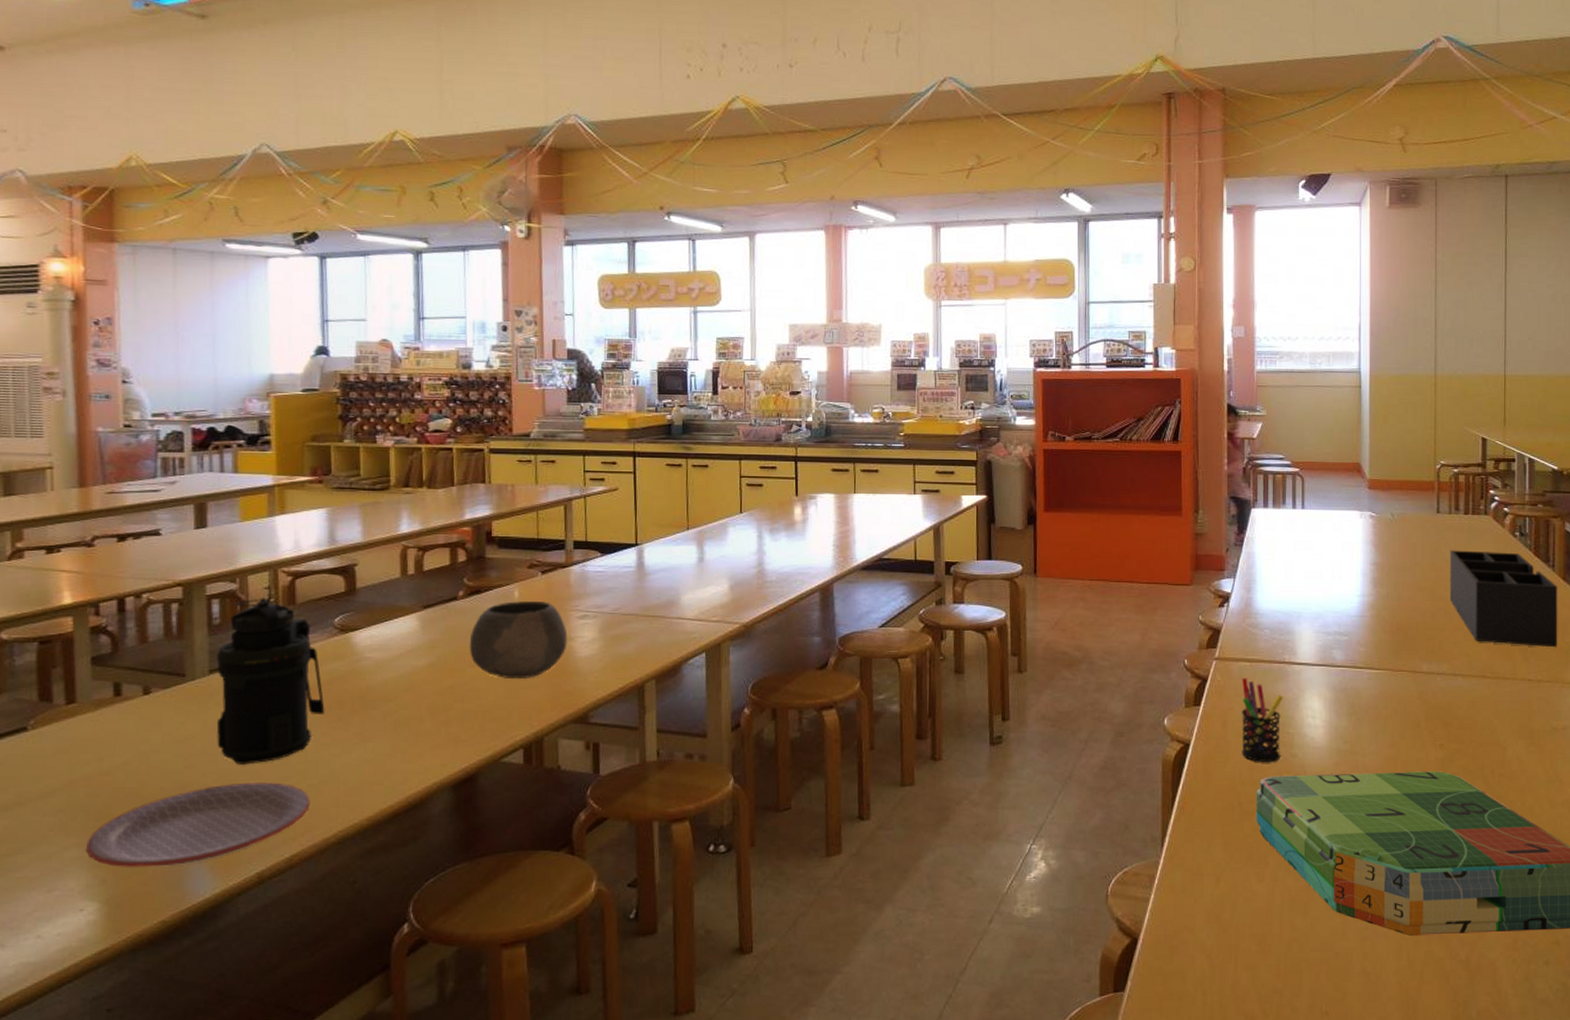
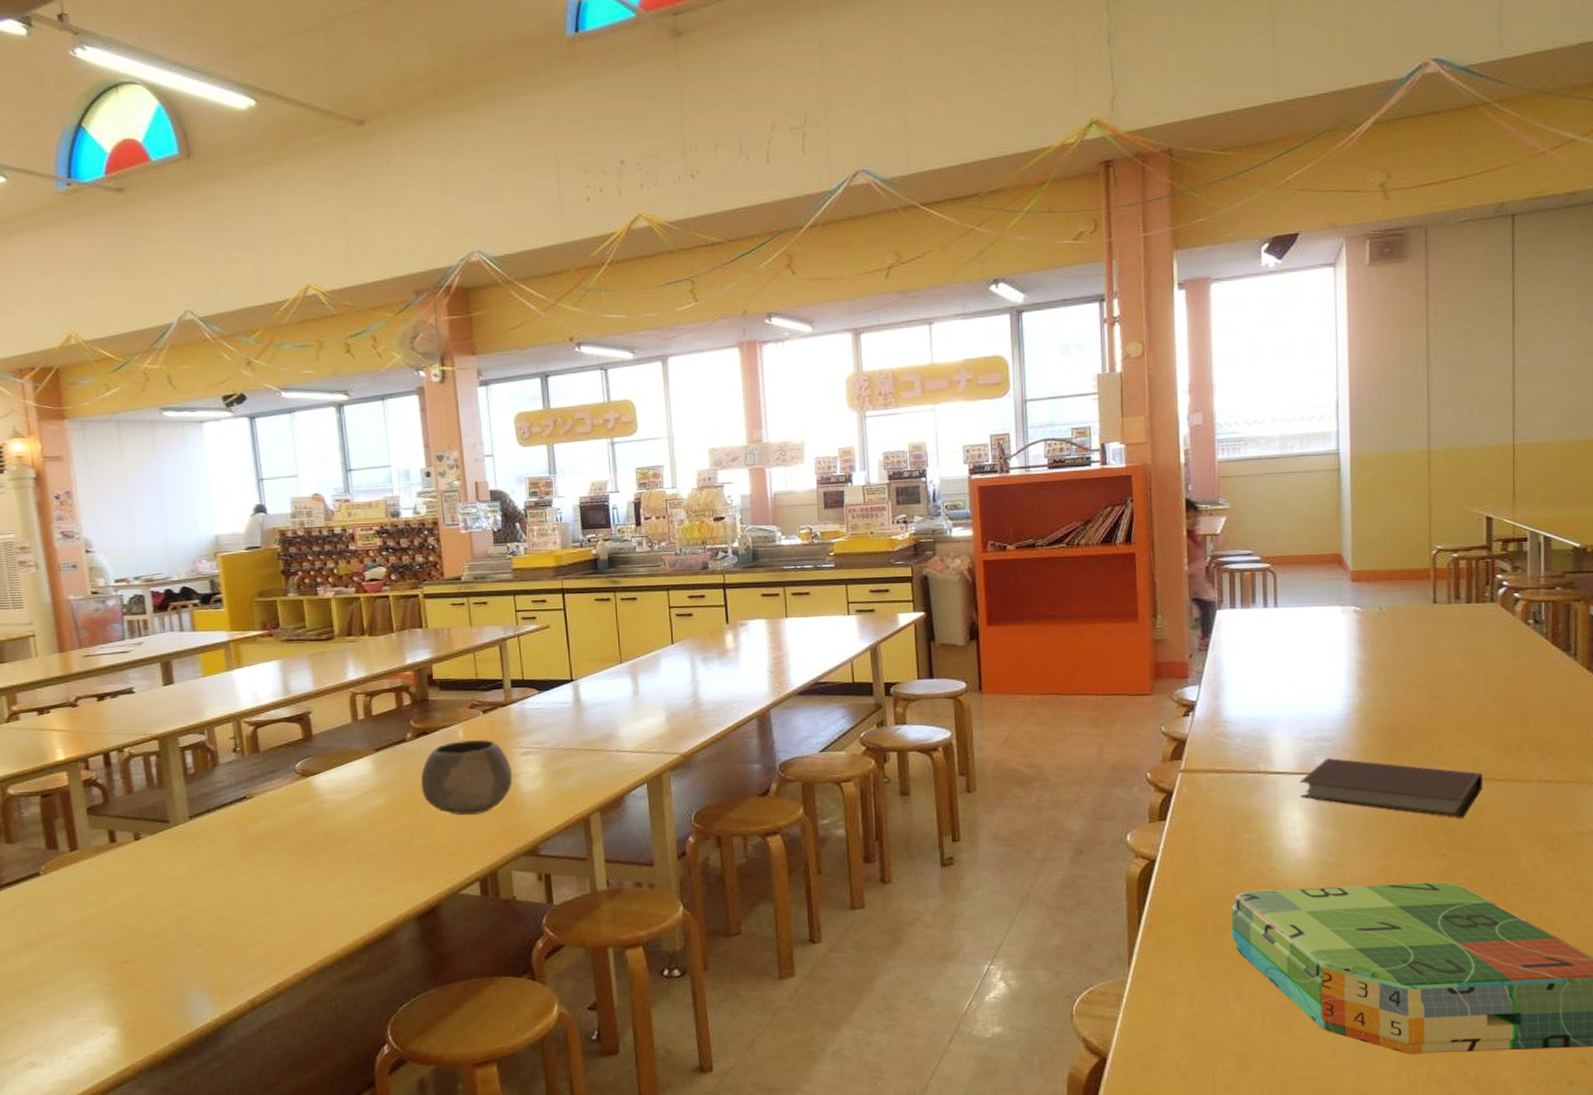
plate: present [86,782,310,867] -> none [101,917,290,996]
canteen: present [216,598,325,765] -> none [194,747,295,902]
pen holder: present [1241,678,1283,762] -> none [1211,789,1259,877]
notebook: none [1319,652,1476,711] -> present [1299,758,1483,818]
desk organizer: present [1449,550,1558,648] -> none [1449,642,1582,745]

